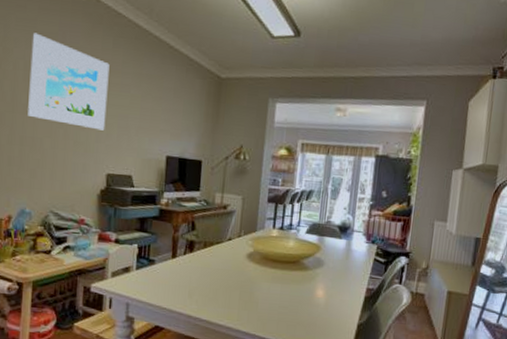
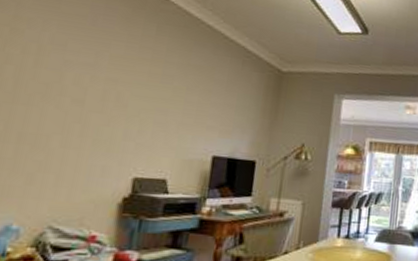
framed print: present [28,32,110,131] -> none [33,13,150,127]

